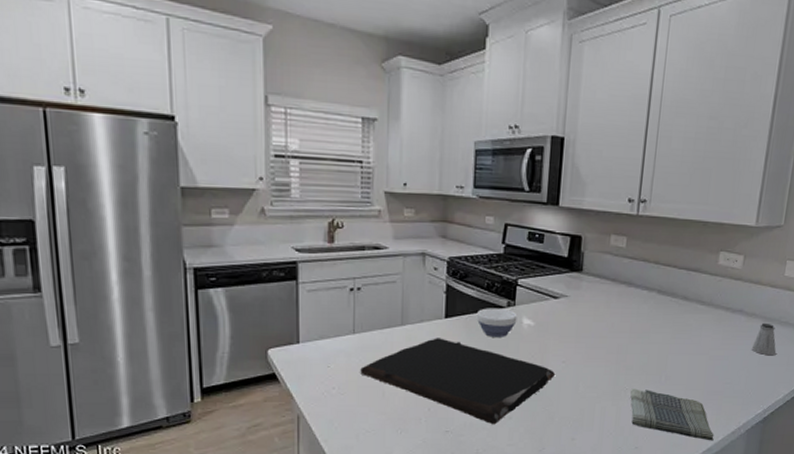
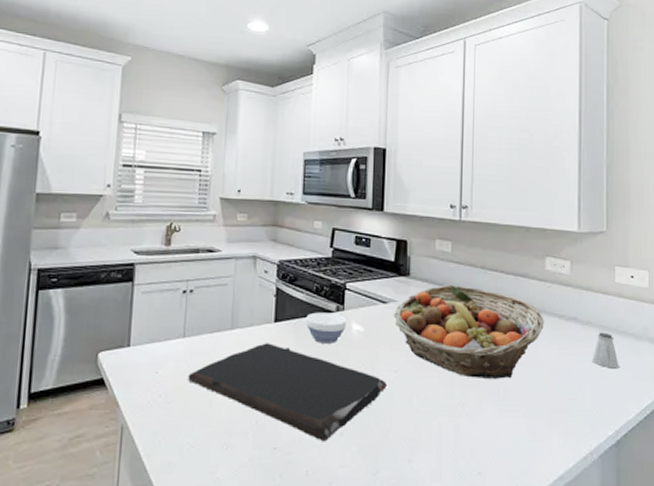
fruit basket: none [564,280,711,367] -> present [393,285,544,379]
dish towel: present [630,388,715,441] -> none [468,403,565,468]

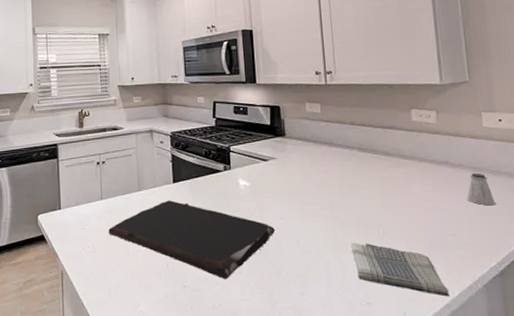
bowl: present [305,312,347,343] -> none [199,172,234,198]
fruit basket: present [393,285,544,379] -> none [274,141,416,221]
dish towel: none [468,403,565,468] -> present [351,242,450,297]

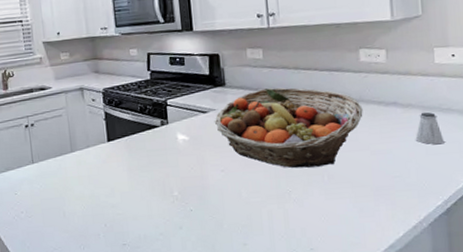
cutting board: present [108,200,276,280] -> none [42,159,217,236]
fruit basket: none [274,141,416,221] -> present [214,87,363,169]
dish towel: present [351,242,450,297] -> none [295,190,395,238]

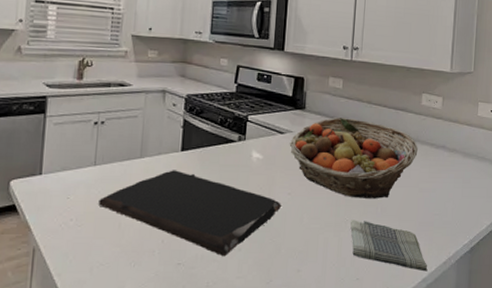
cutting board: none [42,159,217,236] -> present [98,170,282,257]
dish towel: none [295,190,395,238] -> present [350,220,428,272]
saltshaker: present [415,111,445,145] -> none [455,157,477,189]

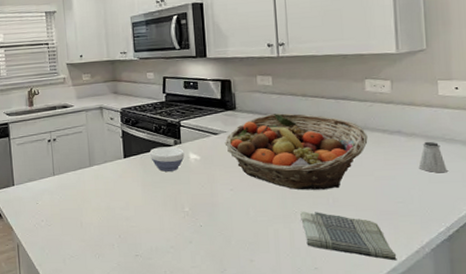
cutting board: present [98,170,282,257] -> none [61,175,226,249]
bowl: none [210,142,247,170] -> present [149,146,185,172]
saltshaker: none [455,157,477,189] -> present [418,141,447,173]

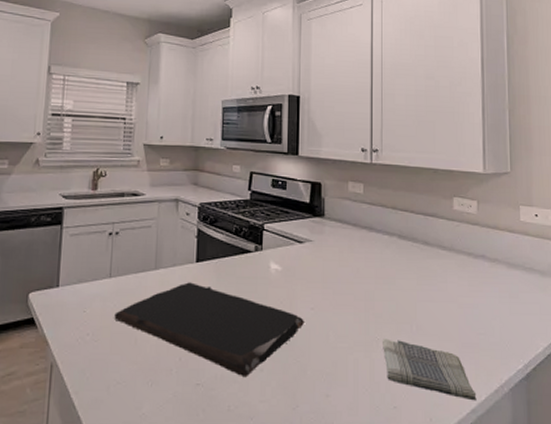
cutting board: none [61,175,226,249] -> present [114,282,305,378]
bowl: present [149,146,185,172] -> none [226,252,265,282]
fruit basket: present [224,113,368,190] -> none [309,225,454,315]
saltshaker: present [418,141,447,173] -> none [500,268,527,304]

